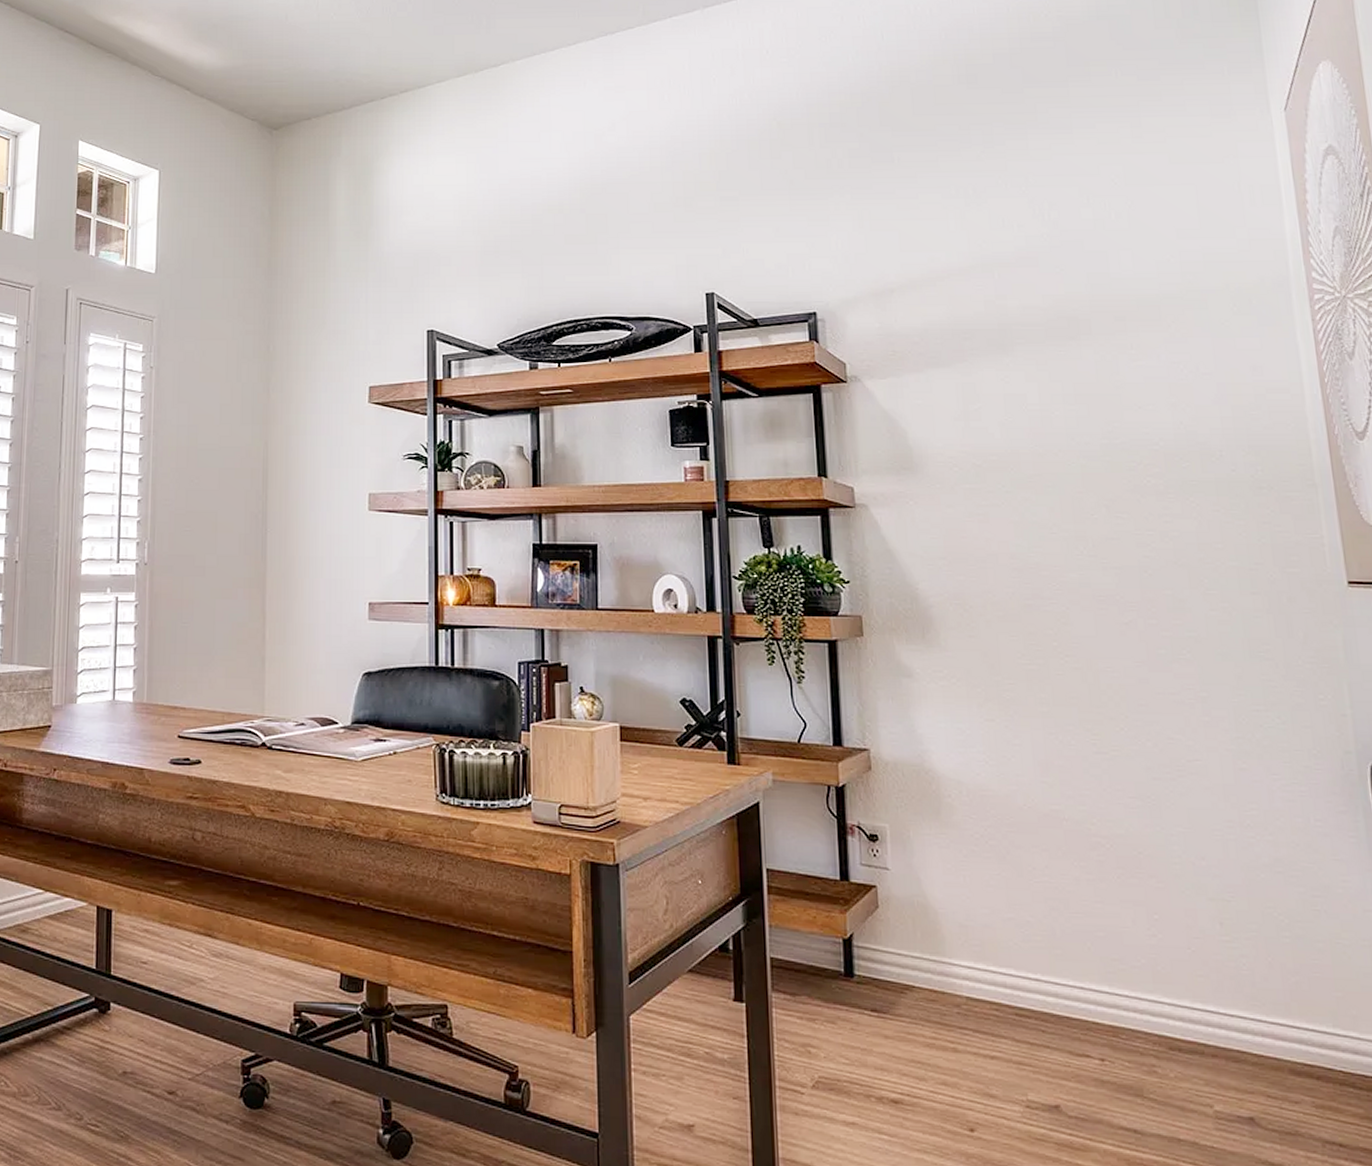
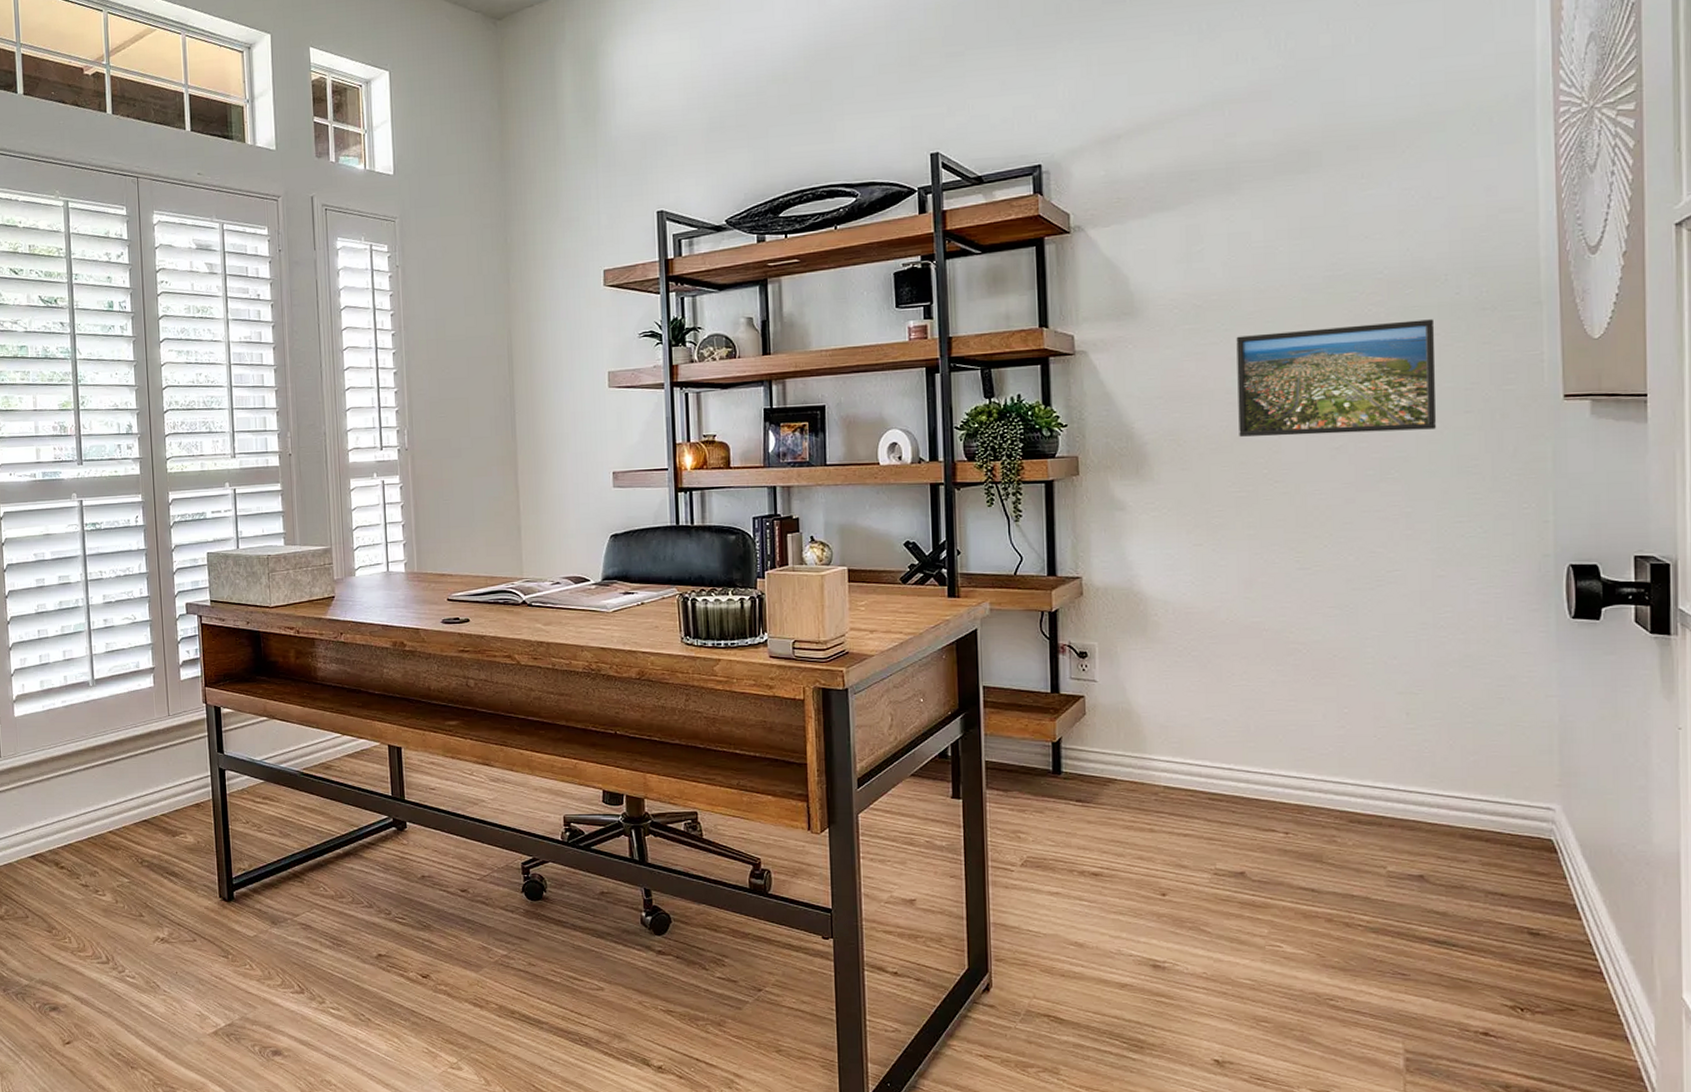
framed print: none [1017,495,1224,609] -> present [1236,319,1436,437]

